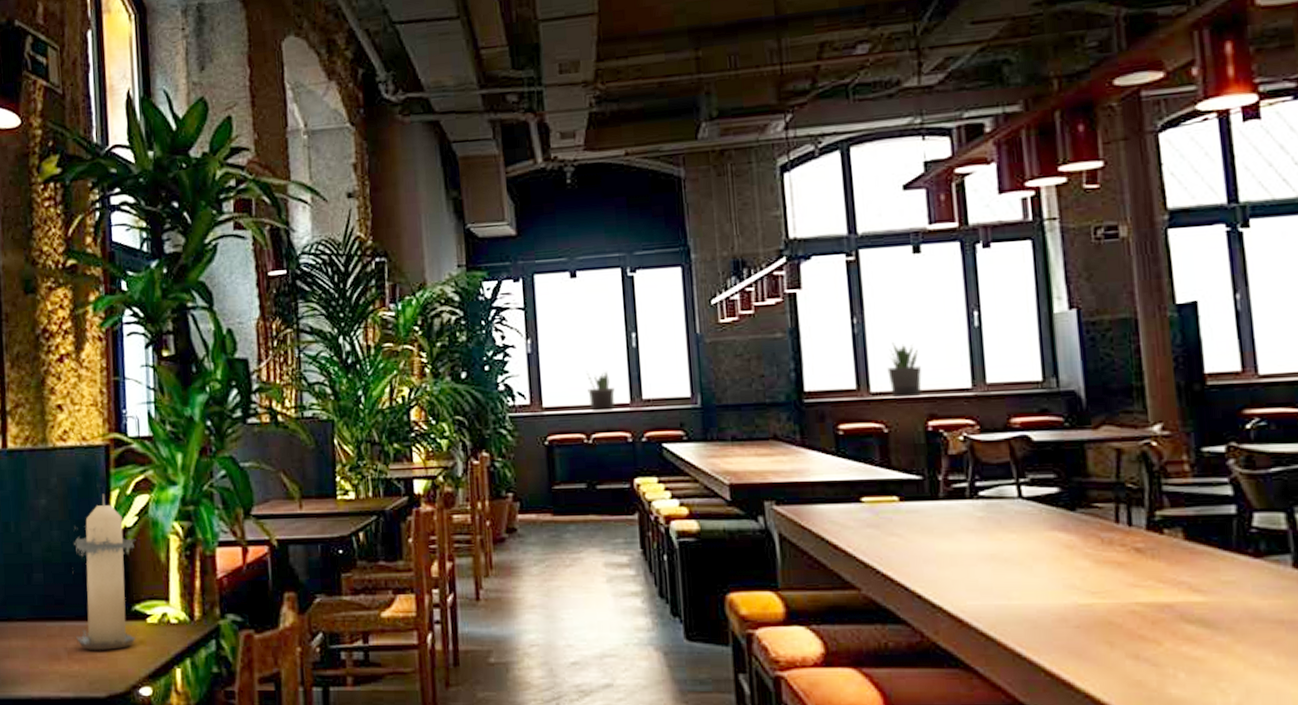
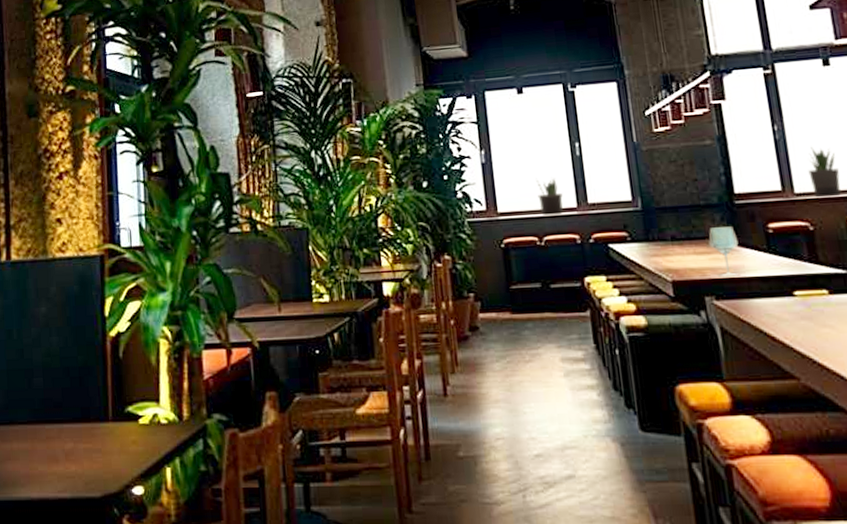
candle: present [72,493,137,650] -> none [70,301,130,451]
wine glass: none [772,427,805,482] -> present [708,226,740,278]

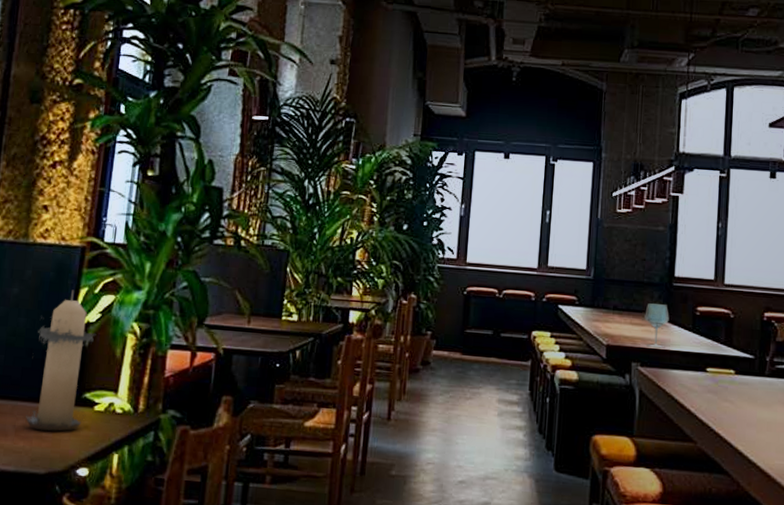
candle: none [70,301,130,451] -> present [26,289,97,431]
planter: present [536,178,563,216] -> none [504,239,527,273]
planter: present [808,147,841,198] -> none [739,246,764,292]

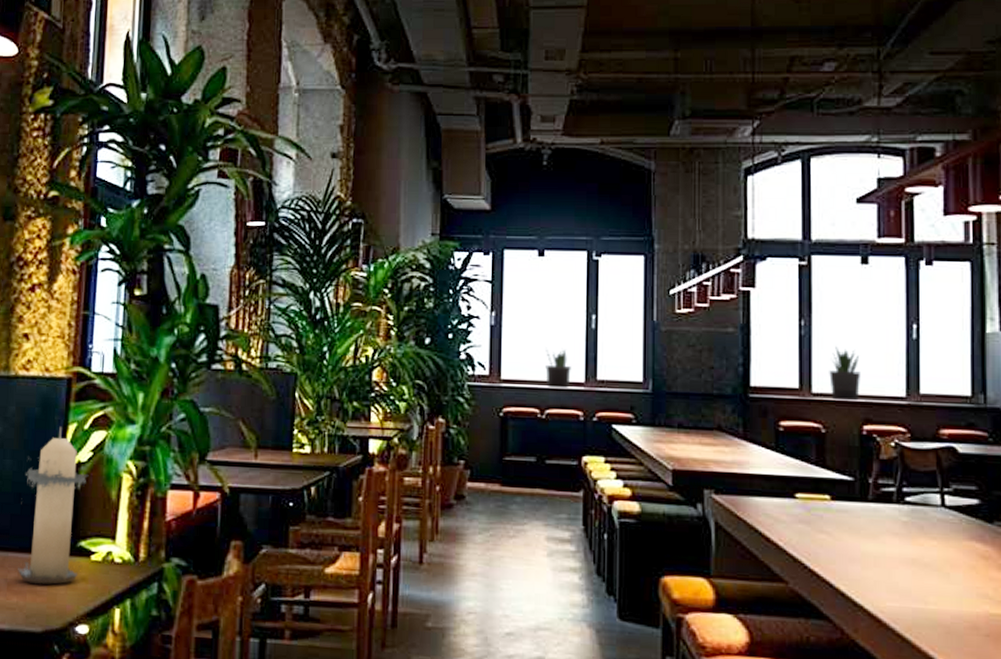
planter: none [504,239,527,273] -> present [545,349,571,389]
wine glass: present [644,303,669,350] -> none [716,419,747,473]
planter: none [739,246,764,292] -> present [829,347,860,401]

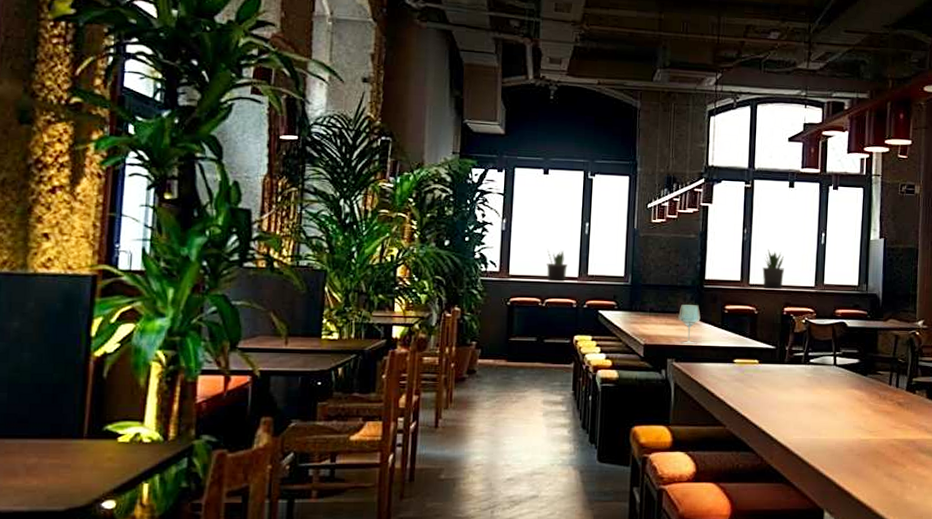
candle: present [18,426,89,585] -> none [38,320,116,466]
wine glass: none [716,419,747,473] -> present [678,305,701,345]

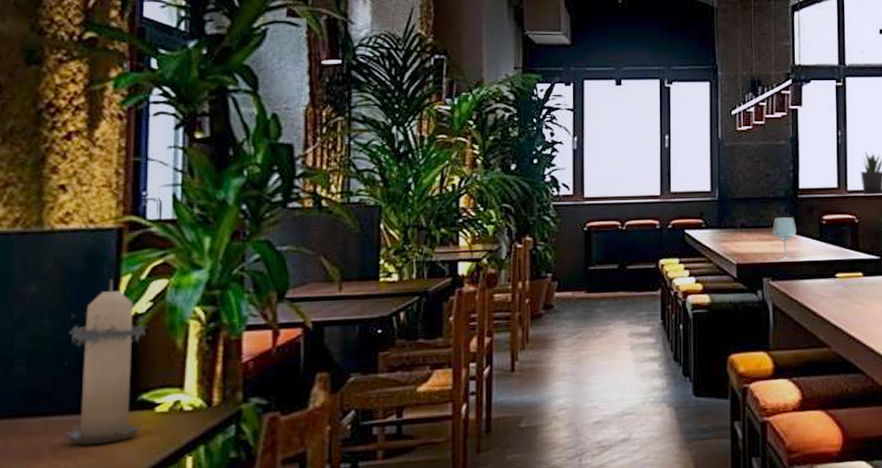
candle: none [38,320,116,466] -> present [65,279,149,445]
planter: present [546,250,568,283] -> none [624,167,648,203]

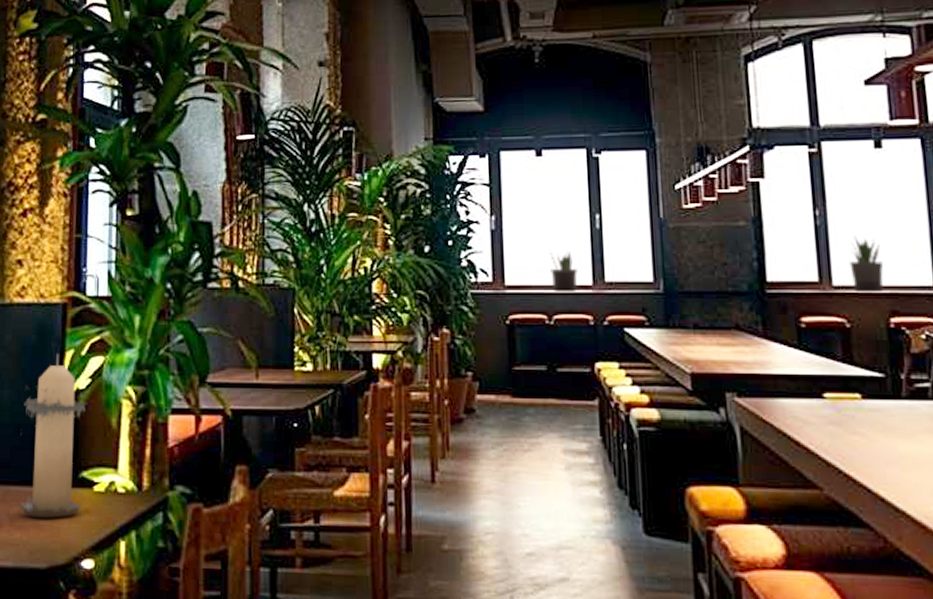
planter: none [624,167,648,203] -> present [550,251,578,293]
wine glass: present [772,217,797,262] -> none [734,318,767,374]

